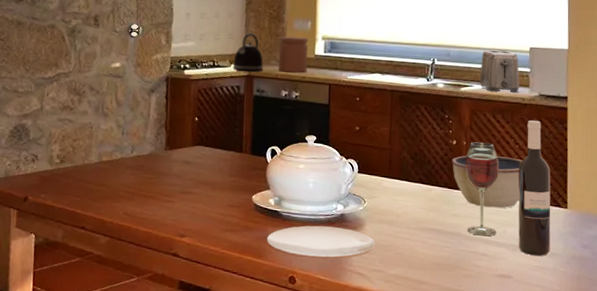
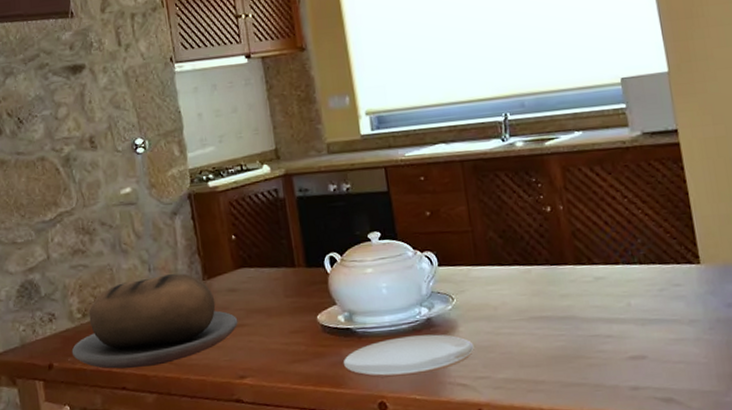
bread: none [45,140,188,214] -> present [71,273,238,369]
kettle: present [233,32,264,72] -> none [264,122,303,171]
jar: present [278,36,308,73] -> none [314,117,355,163]
bowl: present [452,156,523,208] -> none [550,214,640,280]
wineglass: present [464,142,500,237] -> none [565,202,619,315]
toaster: present [479,49,520,93] -> none [563,87,617,141]
wine bottle: present [518,120,551,256] -> none [631,164,688,327]

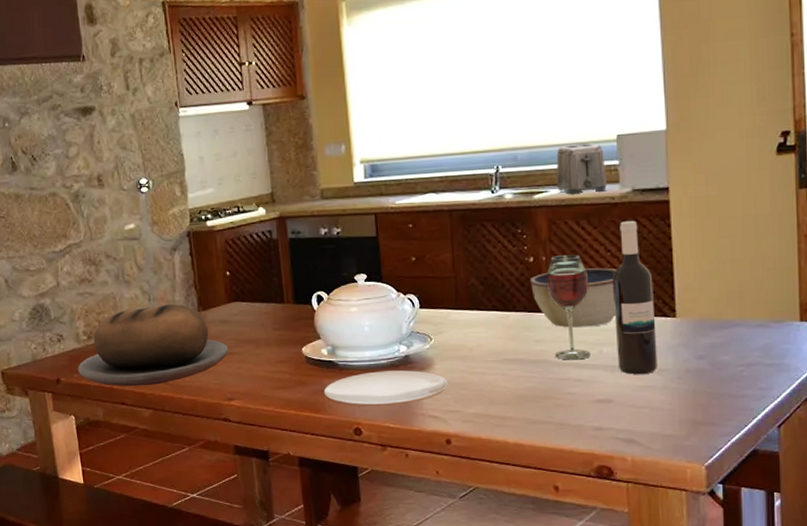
bowl: none [550,214,640,280] -> present [531,268,617,328]
toaster: none [563,87,617,141] -> present [556,143,607,195]
wineglass: none [565,202,619,315] -> present [546,255,590,360]
wine bottle: none [631,164,688,327] -> present [611,220,658,375]

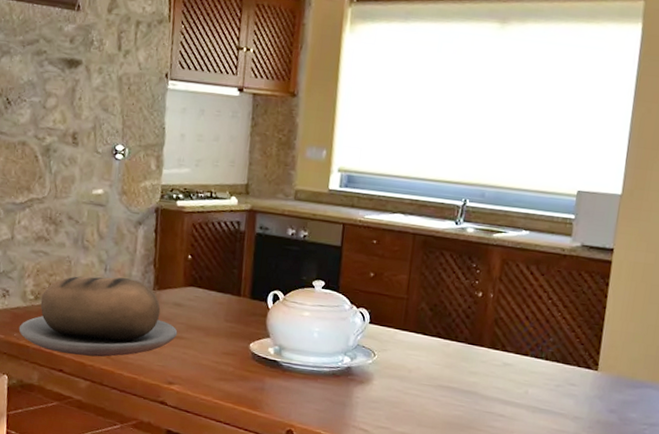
plate: present [323,370,448,407] -> none [263,377,383,414]
bowl: present [531,268,617,328] -> none [475,309,555,368]
wineglass: present [546,255,590,360] -> none [484,295,529,397]
toaster: present [556,143,607,195] -> none [515,191,563,242]
wine bottle: present [611,220,658,375] -> none [538,273,584,420]

